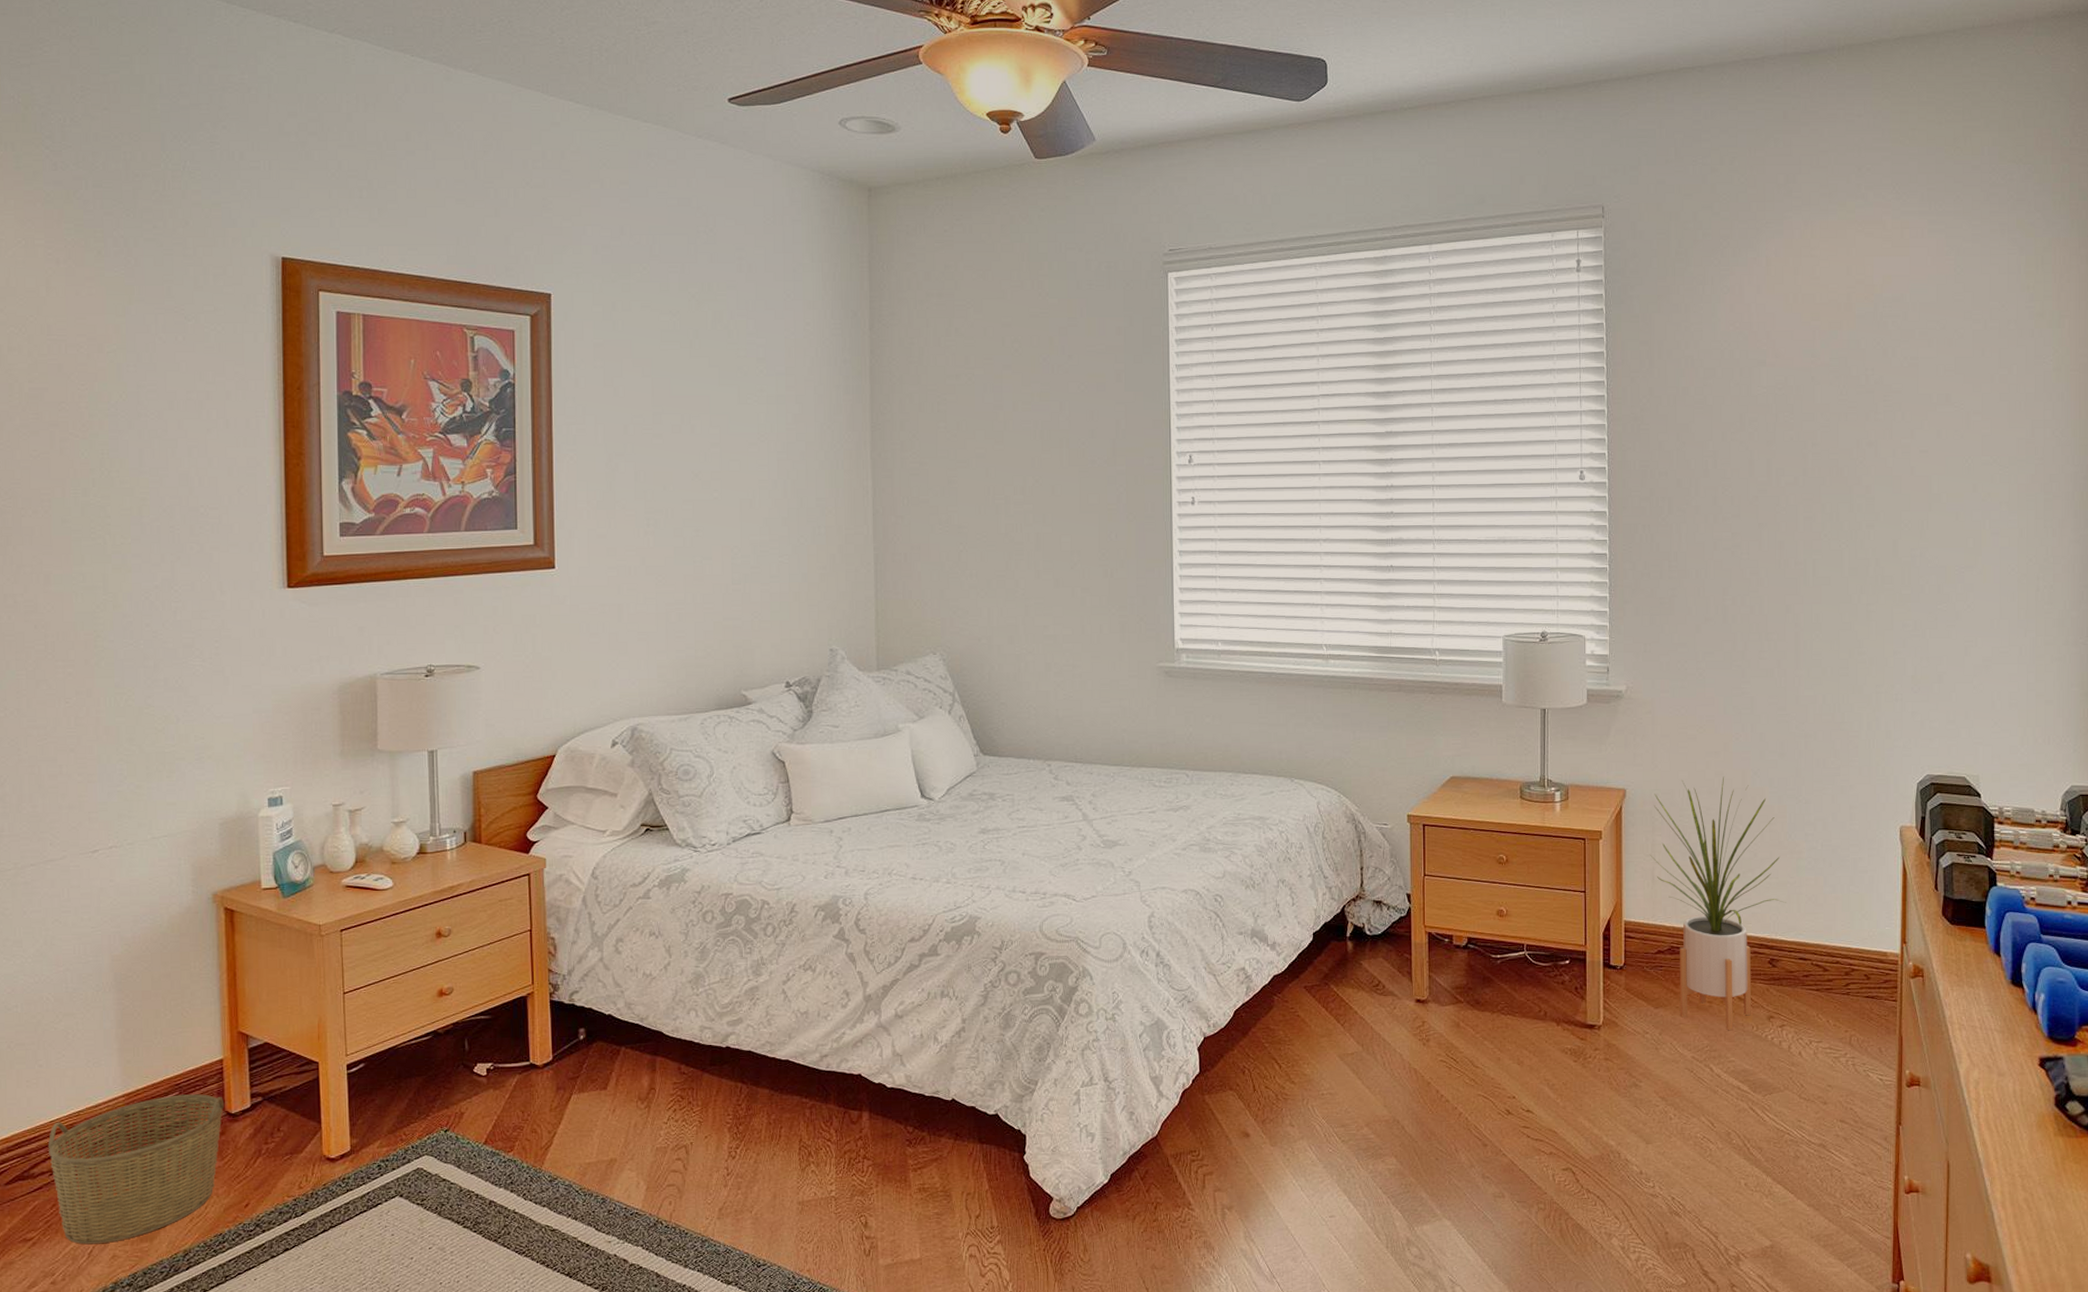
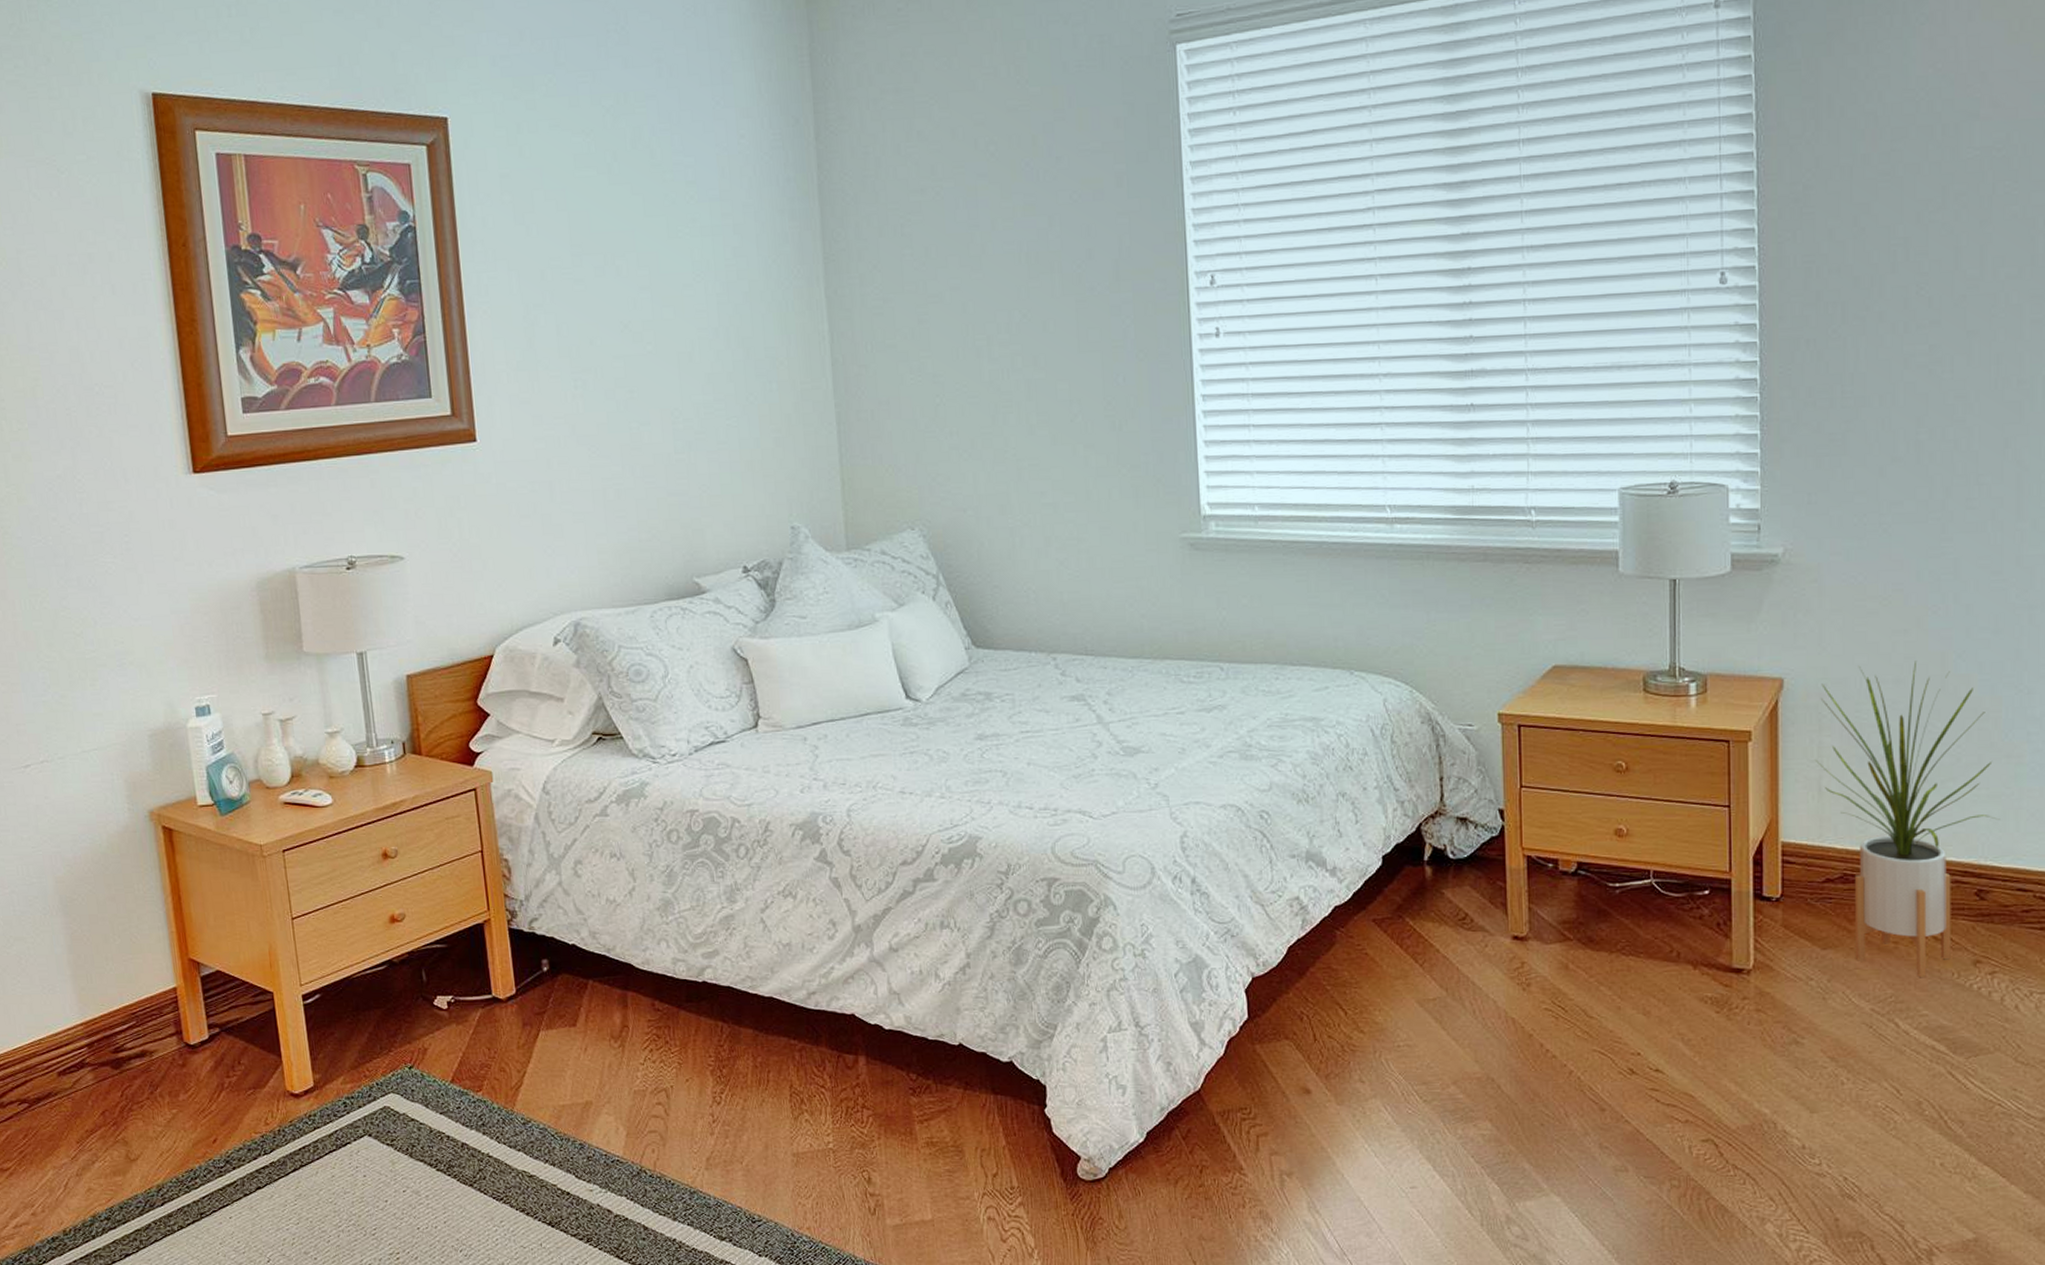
basket: present [47,1094,225,1245] -> none [13,1024,183,1177]

